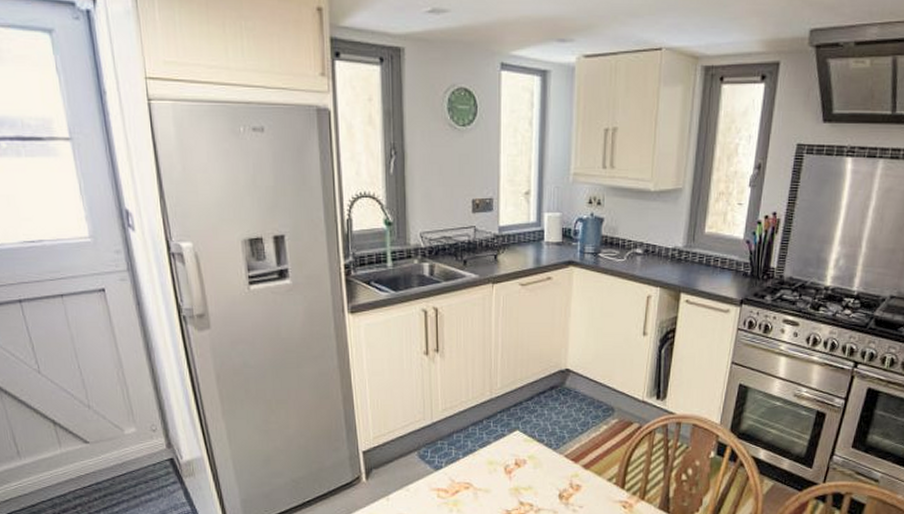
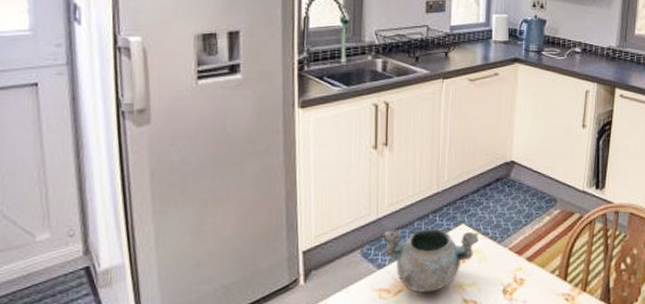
decorative bowl: none [438,433,534,494] -> present [383,227,479,293]

